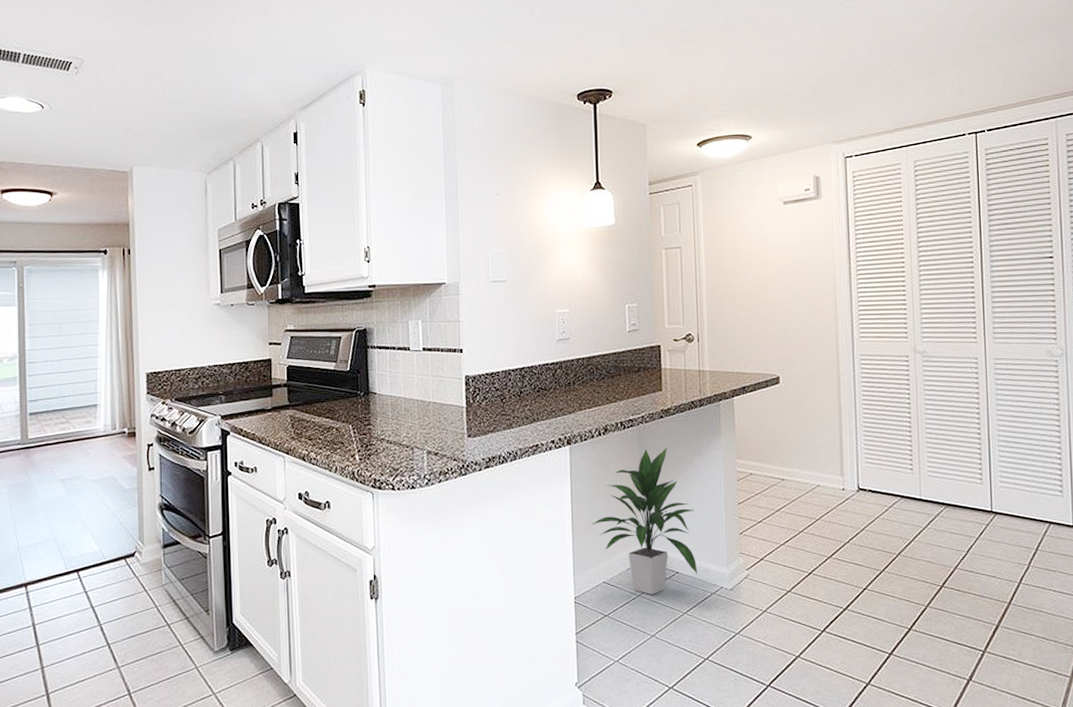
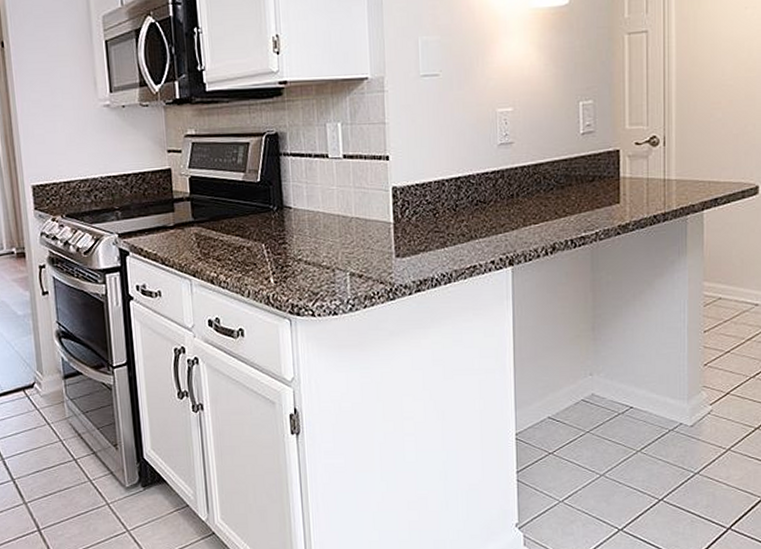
indoor plant: present [592,447,698,595] -> none [536,268,655,431]

